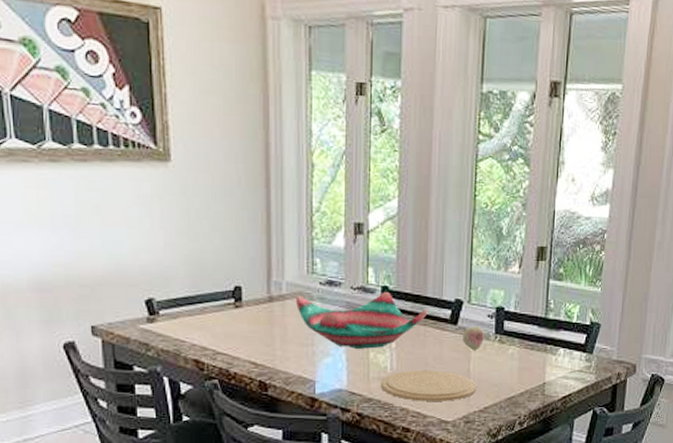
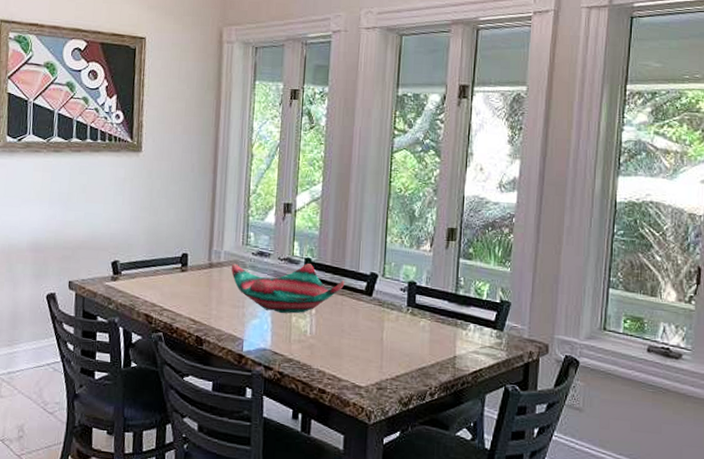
plate: present [380,370,477,401] -> none [300,336,389,367]
fruit: present [463,326,485,351] -> none [377,298,398,321]

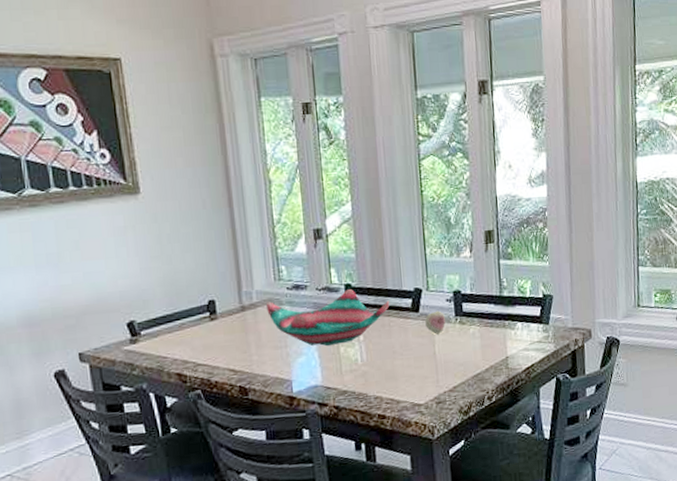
fruit: none [377,298,398,321] -> present [425,310,446,335]

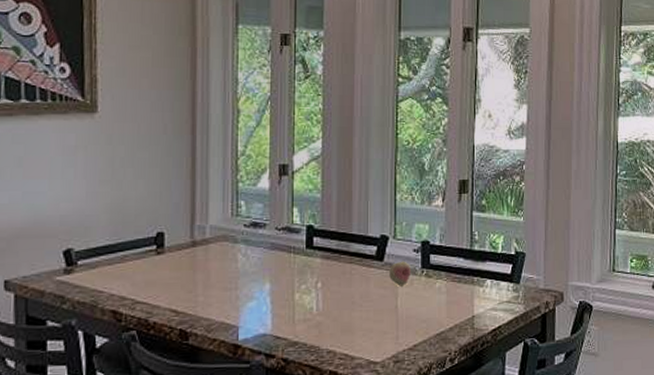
decorative bowl: present [266,289,390,346] -> none [220,231,353,290]

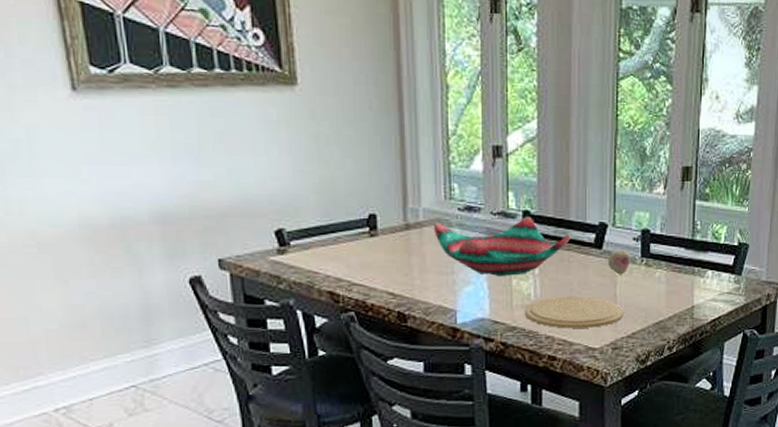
decorative bowl: none [220,231,353,290] -> present [434,217,571,276]
plate: none [306,308,405,342] -> present [524,296,624,328]

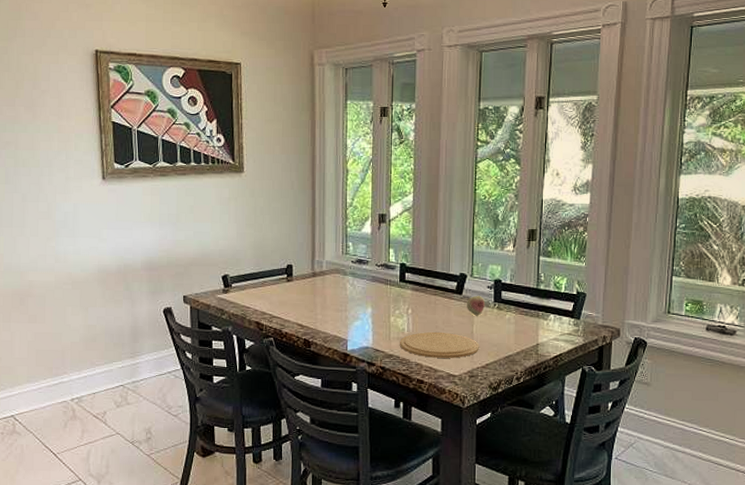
decorative bowl: present [434,217,571,276] -> none [333,268,438,314]

